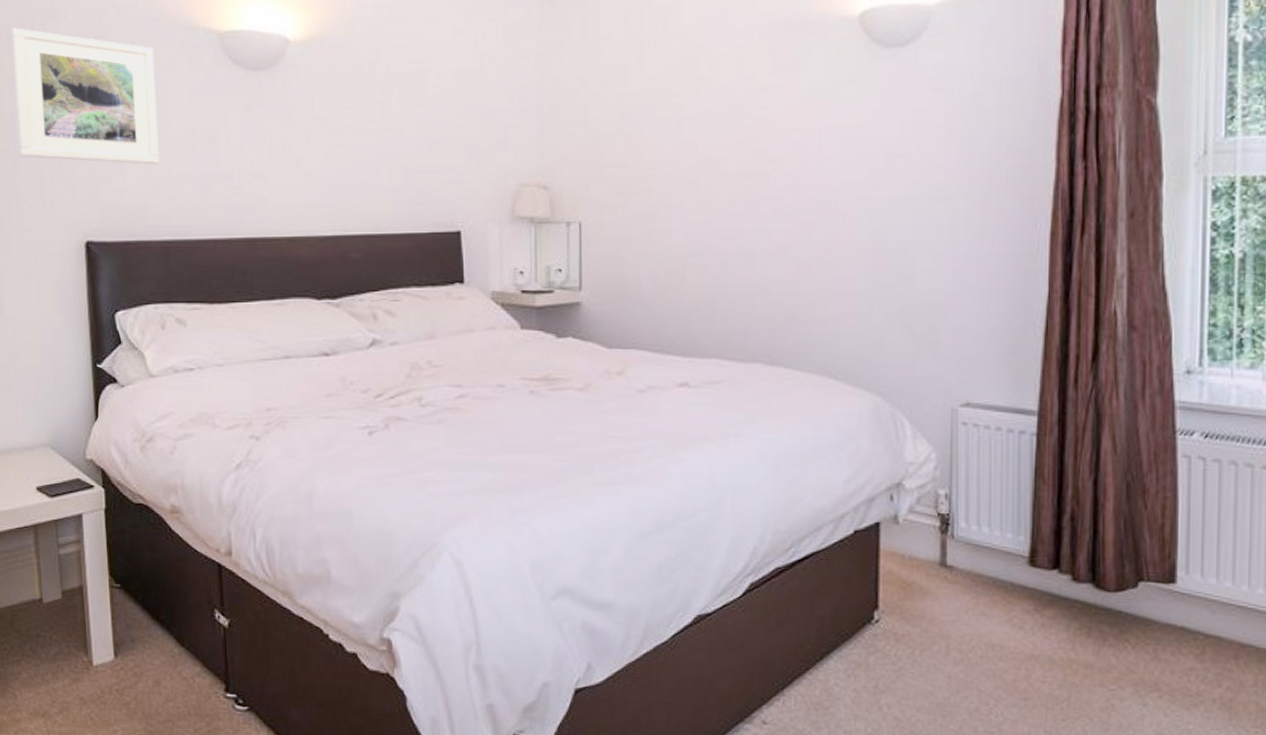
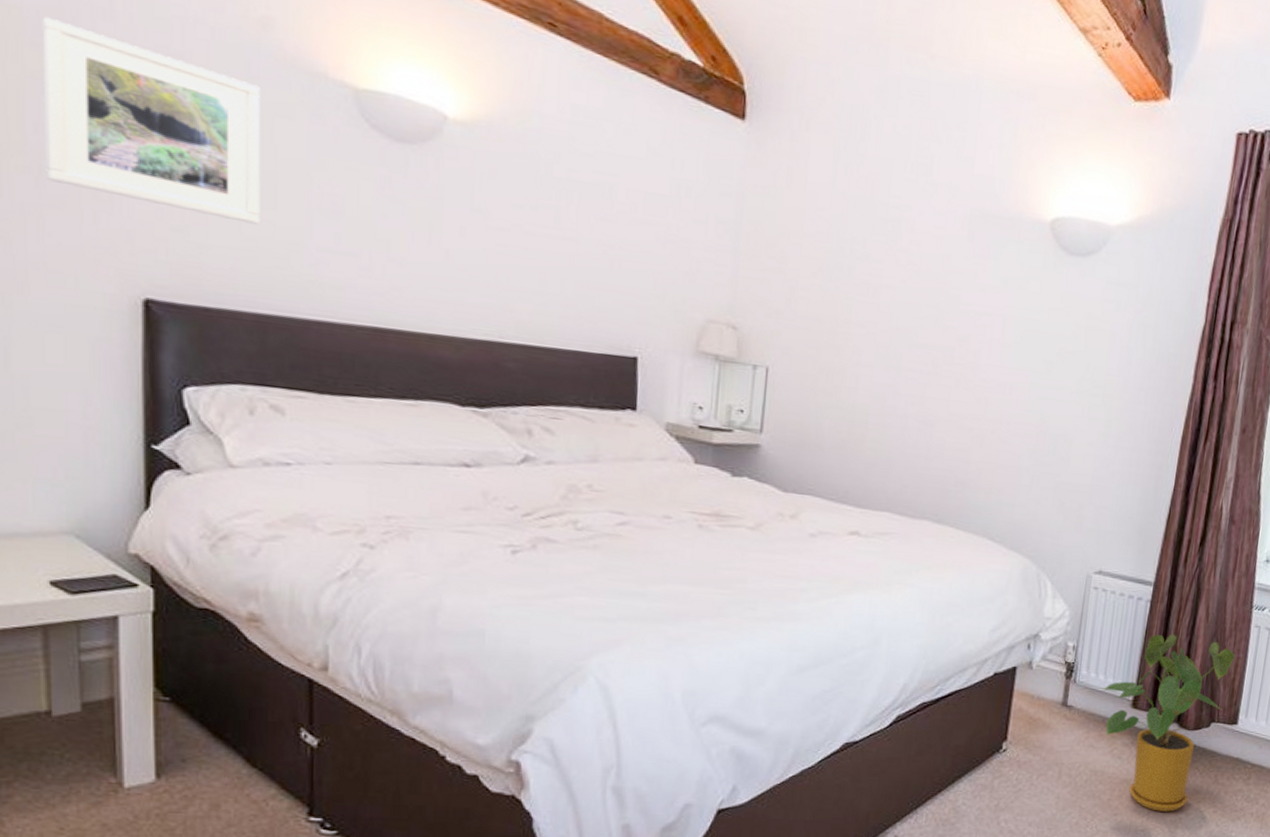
house plant: none [986,472,1161,696] -> present [1101,634,1236,812]

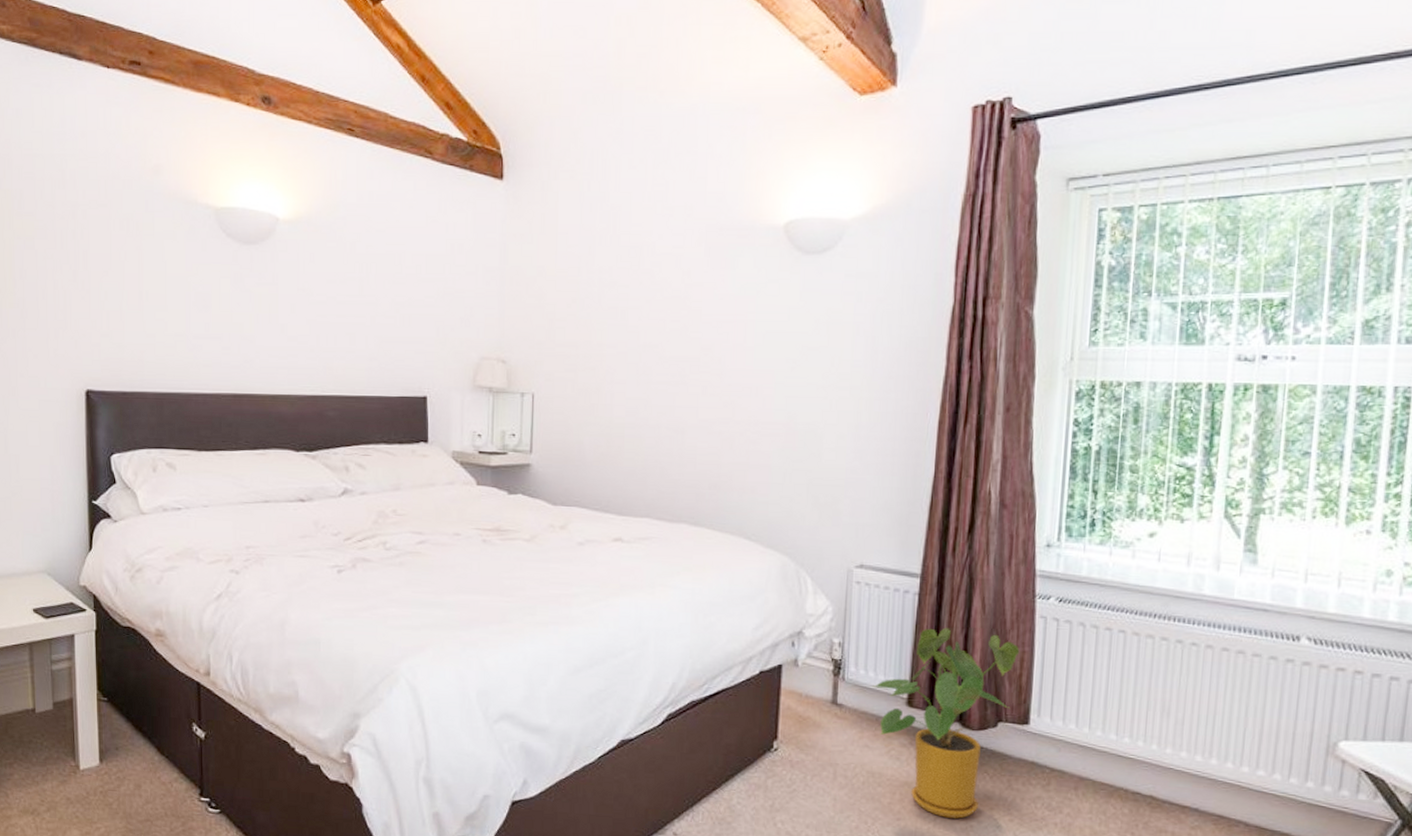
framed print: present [42,16,261,225] -> none [23,193,157,324]

